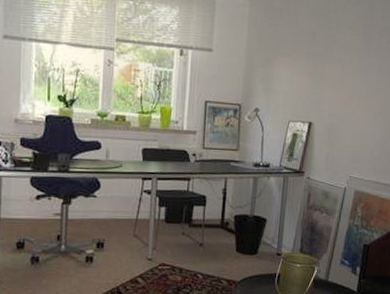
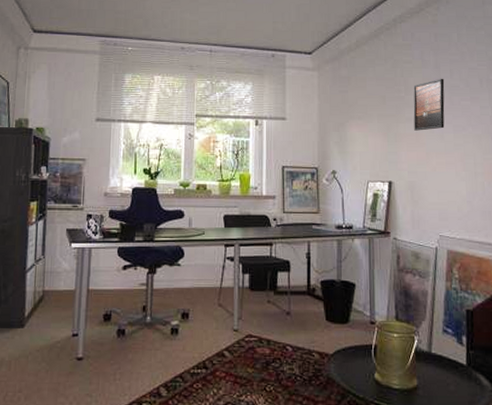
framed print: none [340,18,376,73] -> present [413,78,445,131]

